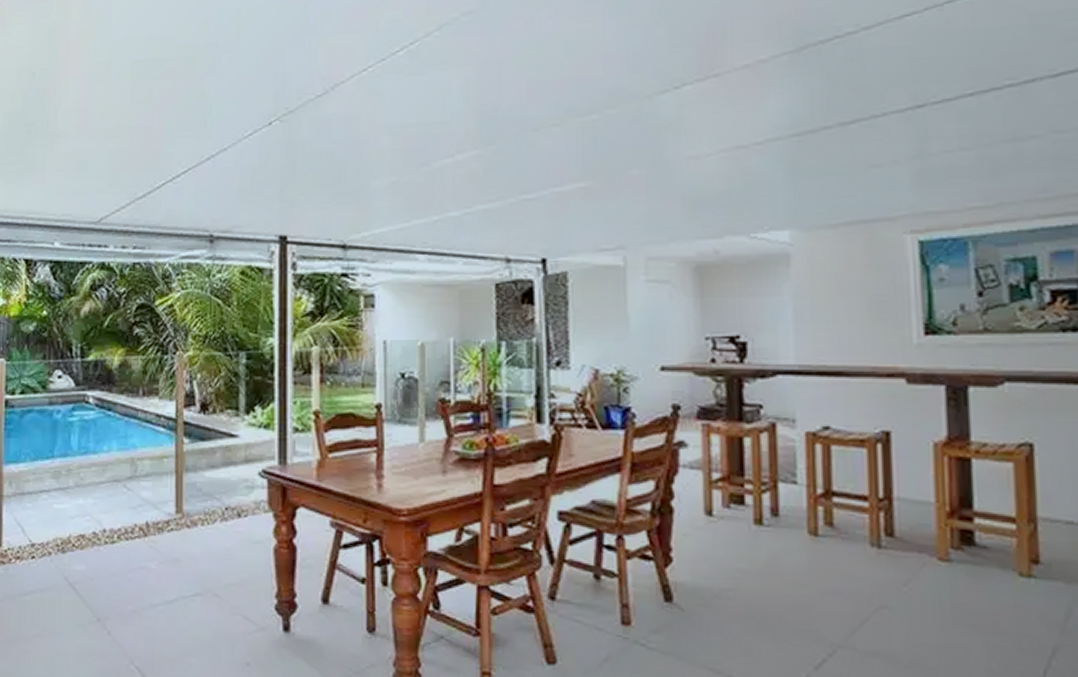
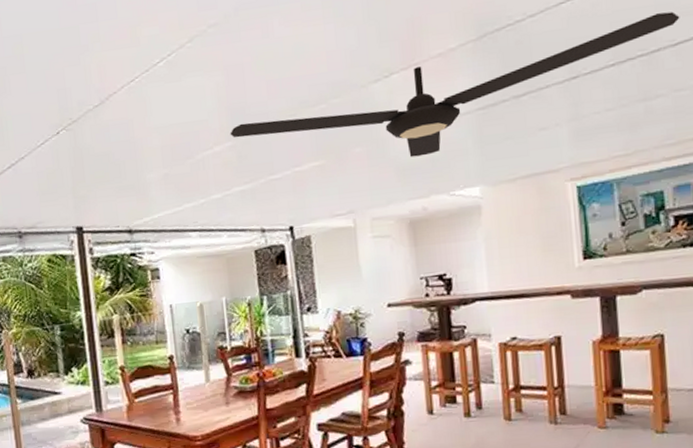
ceiling fan: none [477,35,1063,187] -> present [230,11,680,157]

